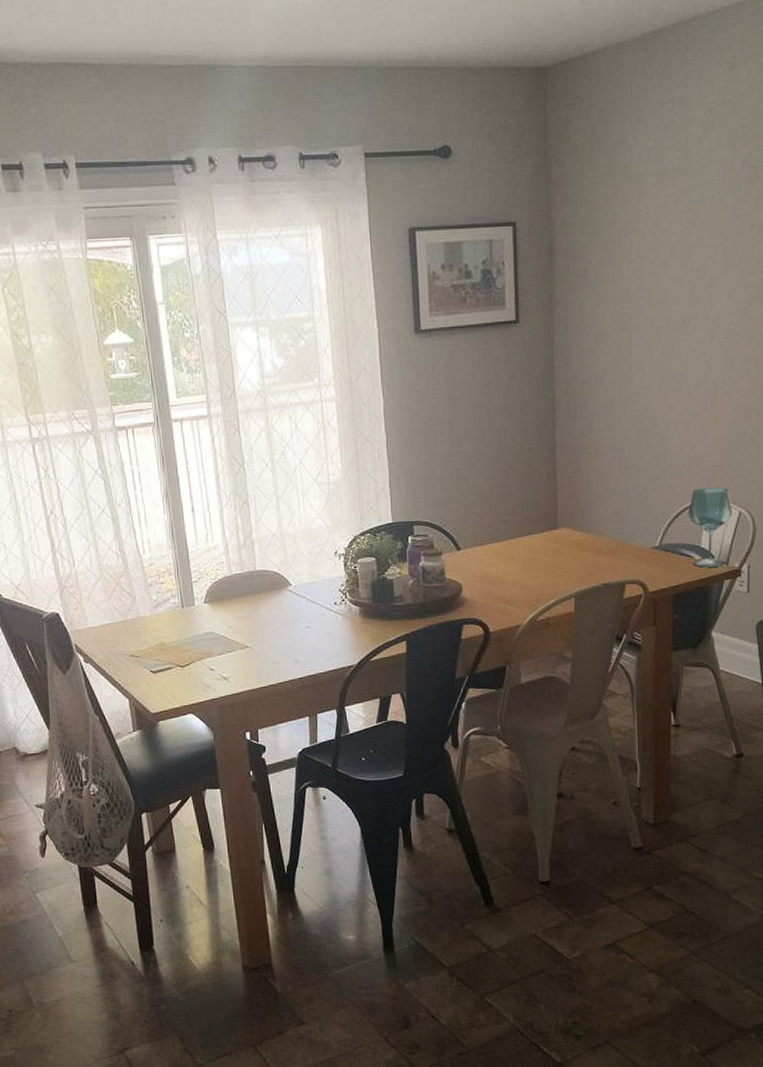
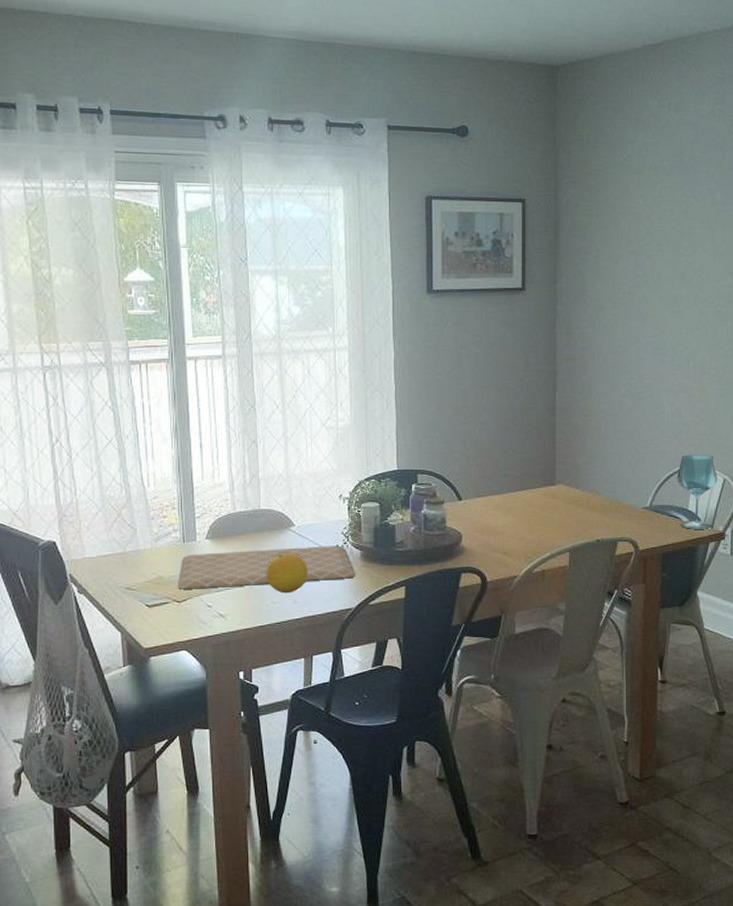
placemat: none [180,603,356,654] -> present [178,545,356,589]
fruit: none [265,612,308,654] -> present [266,552,309,594]

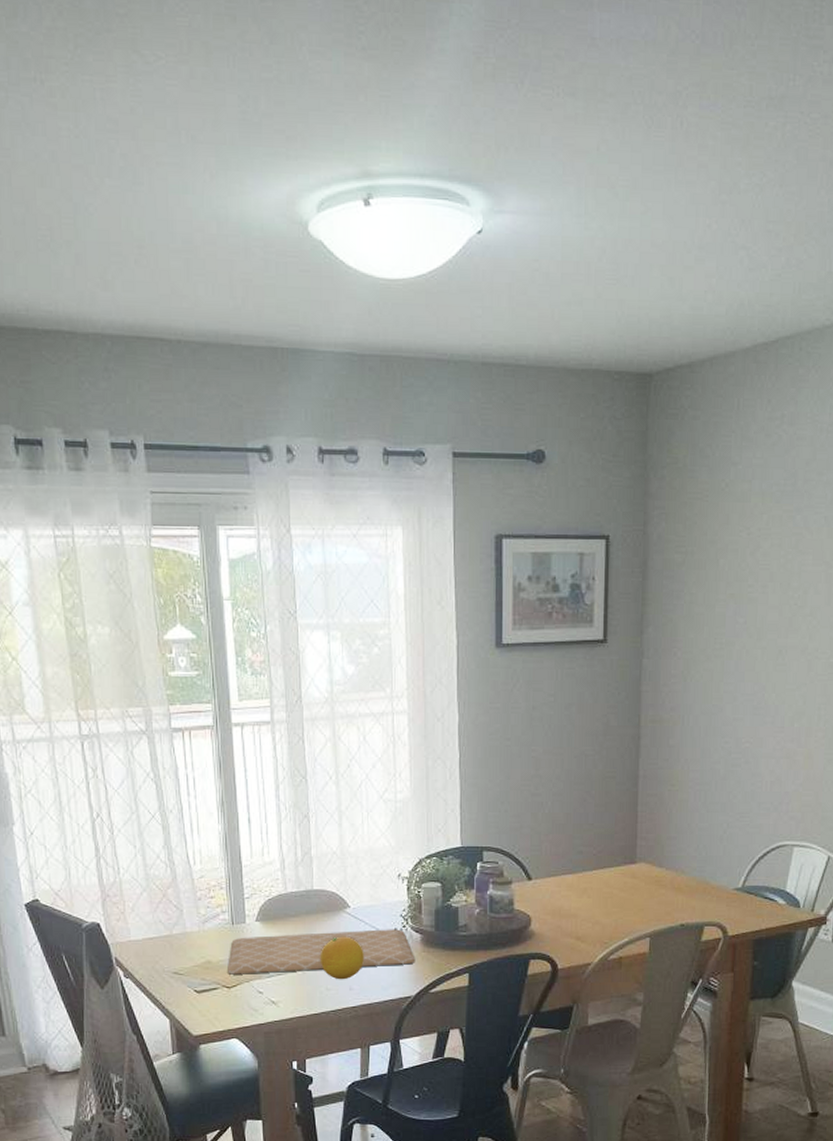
wine glass: present [677,454,718,529] -> none [774,829,822,913]

